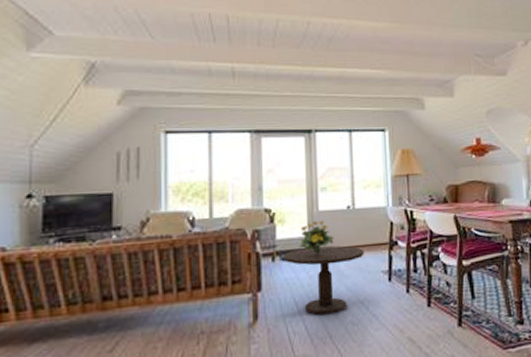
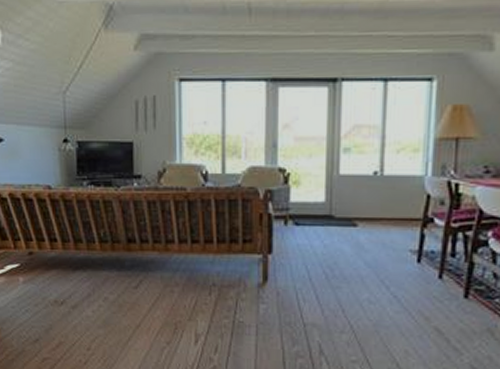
side table: present [284,245,364,315] -> none [297,214,390,288]
flowering plant: present [299,220,334,255] -> none [314,185,356,223]

